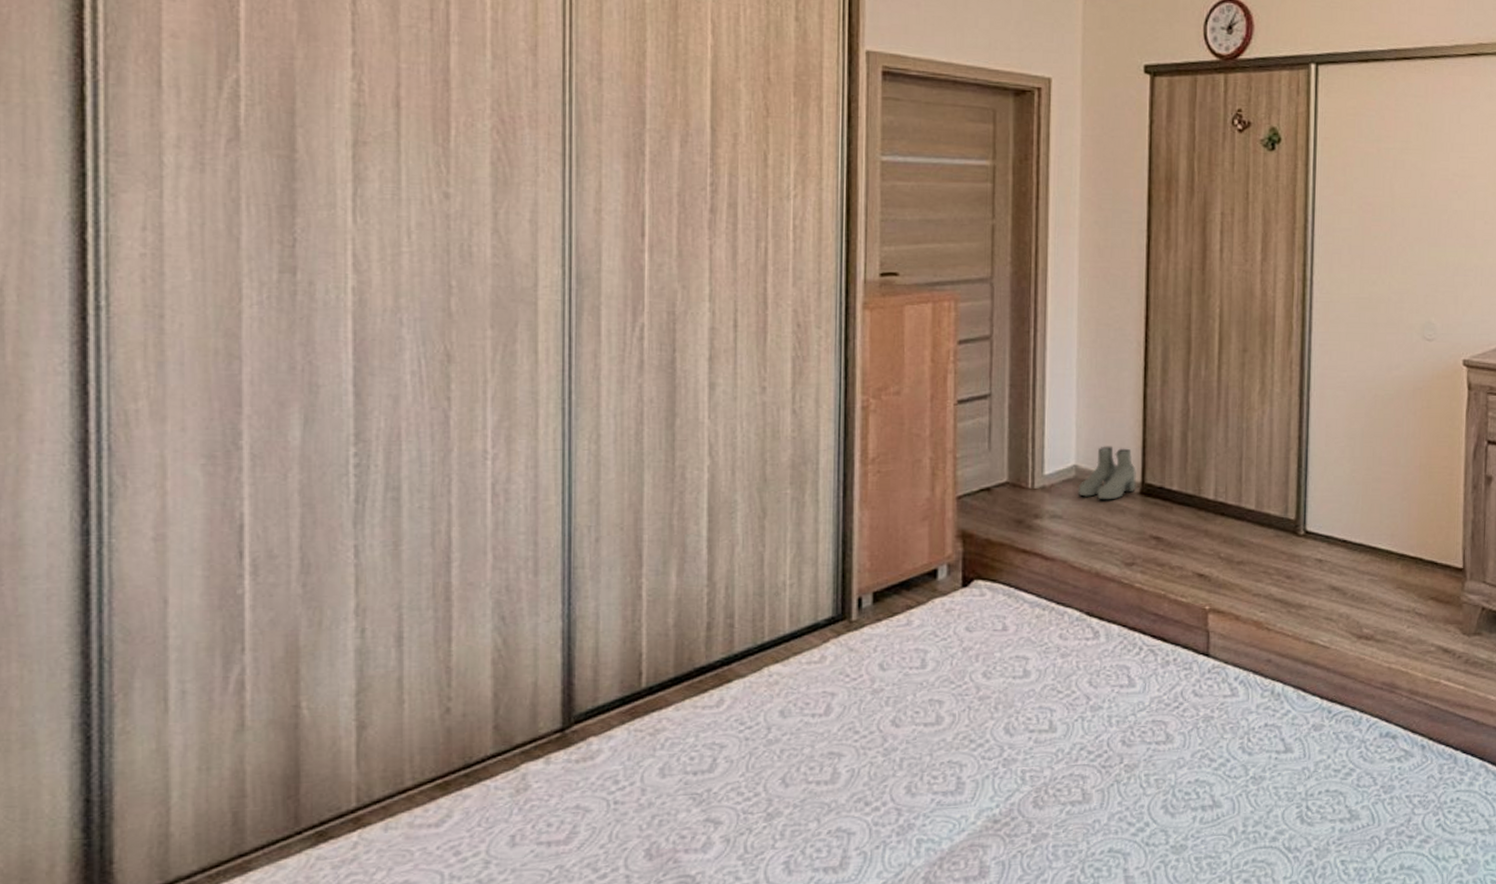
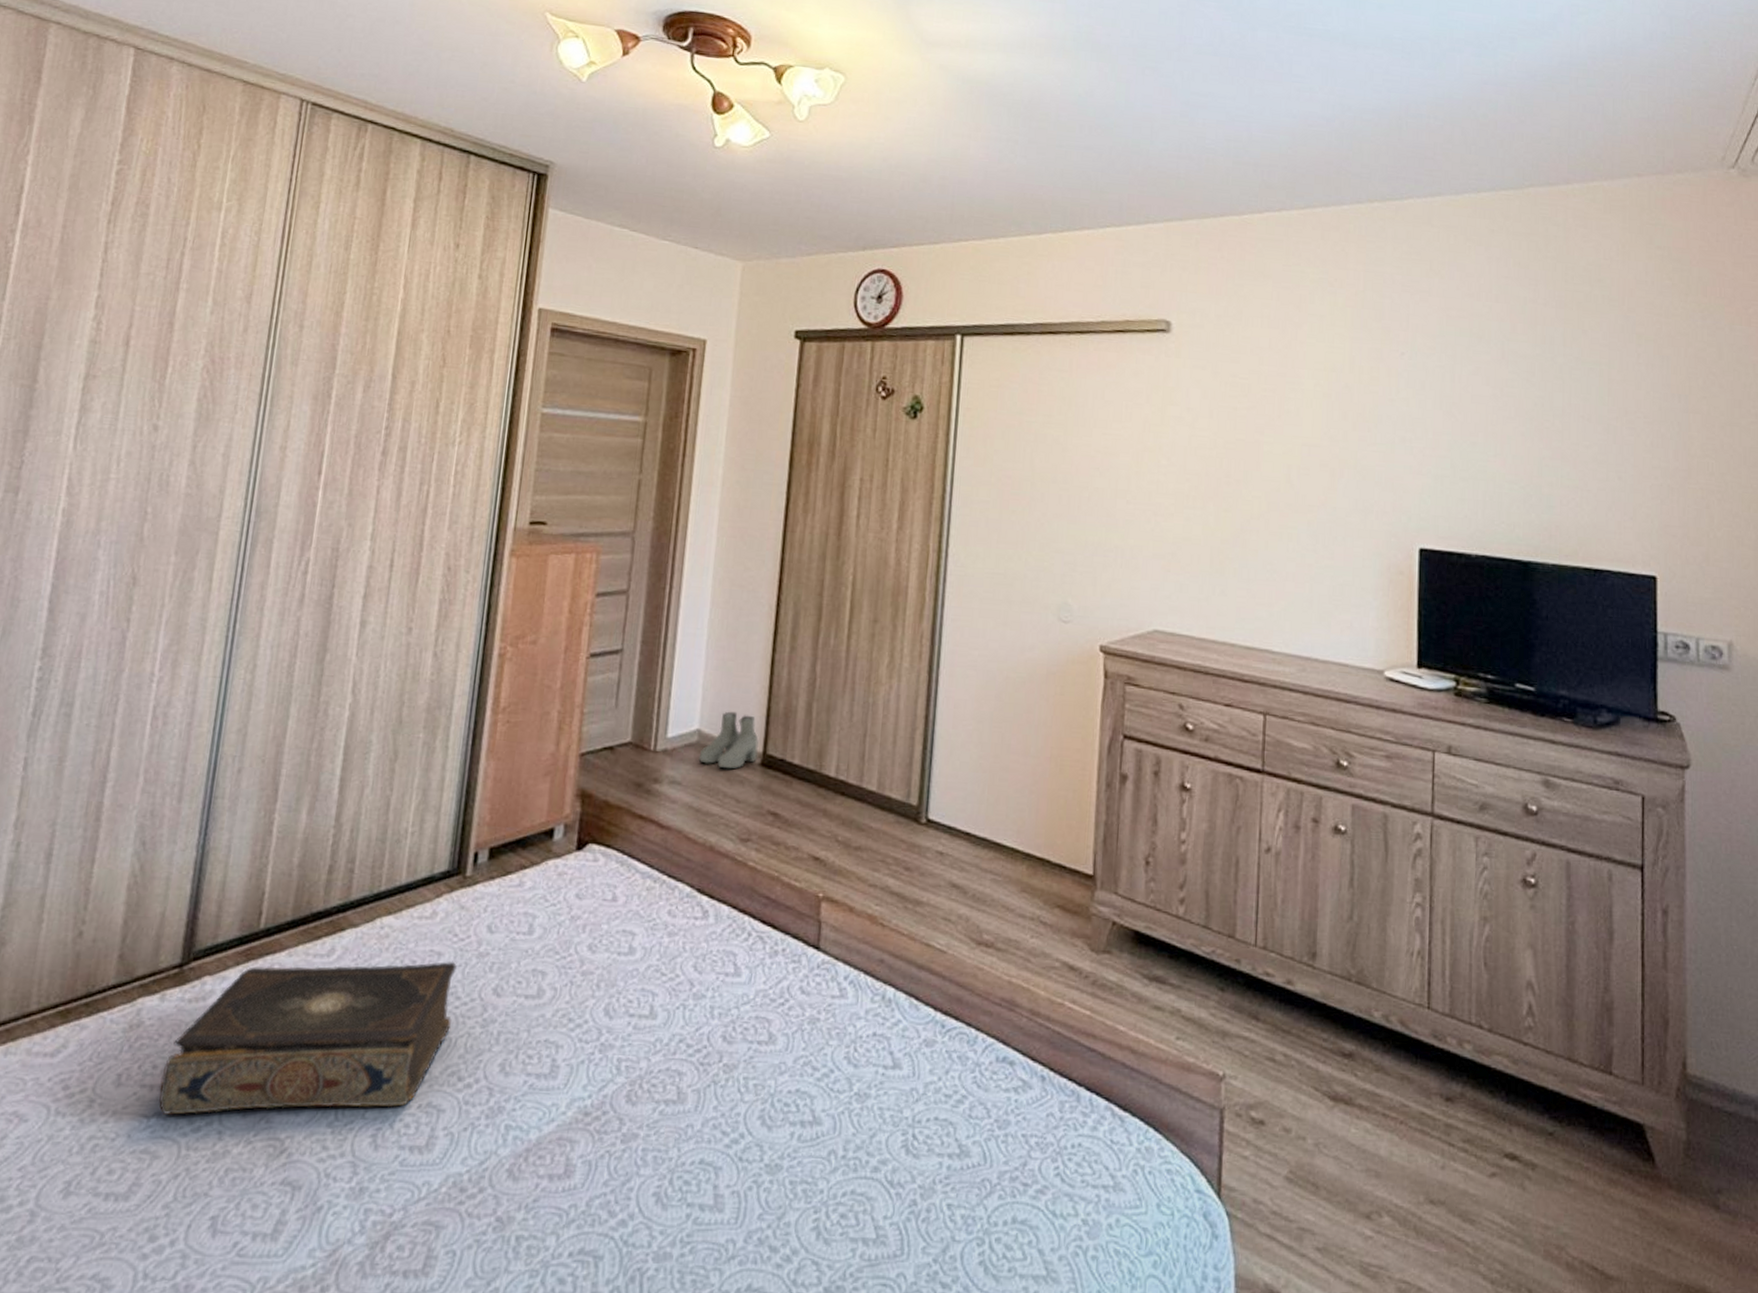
book: none [558,699,852,867] -> present [159,961,457,1115]

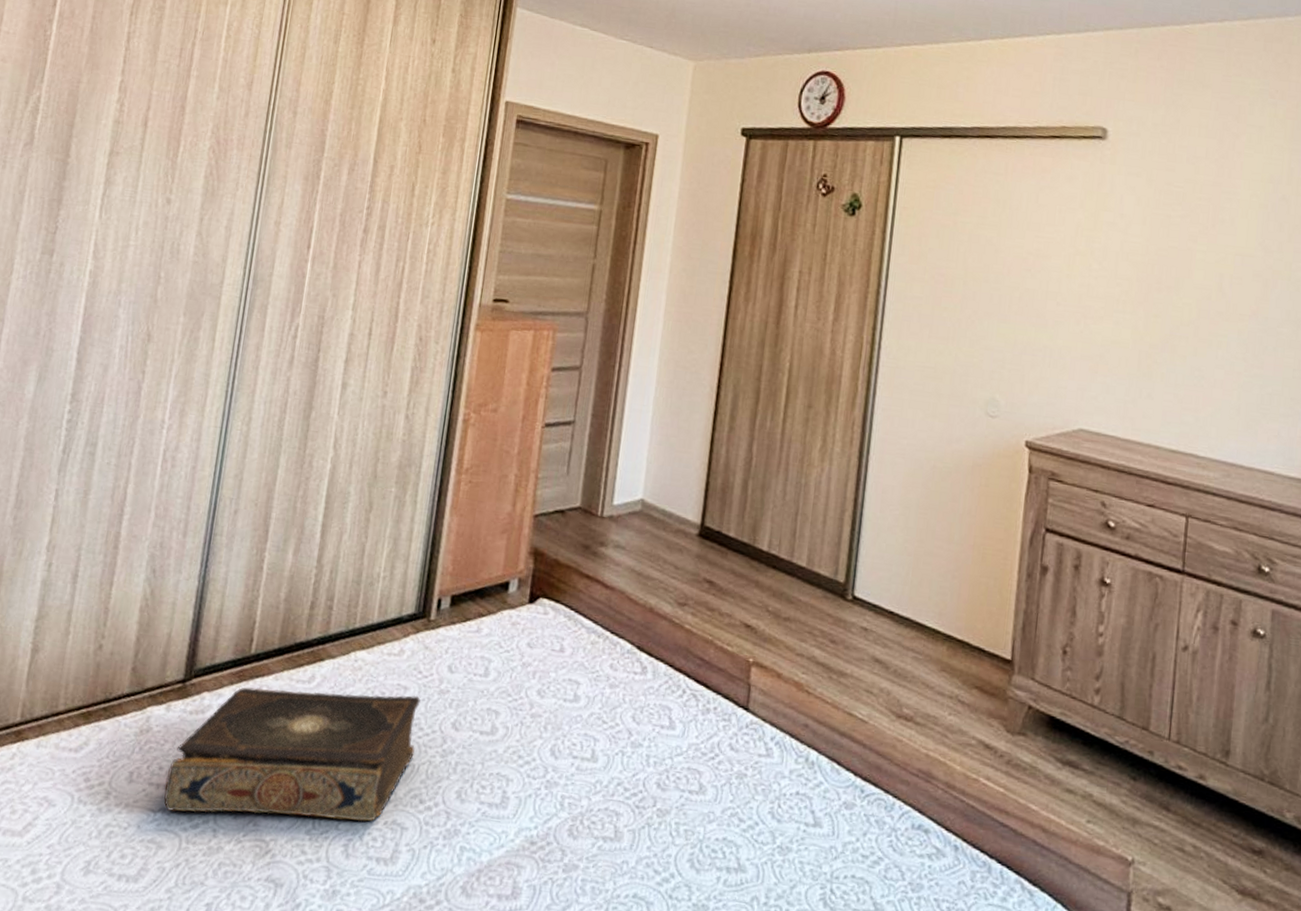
boots: present [698,711,759,769] -> none [641,484,697,538]

